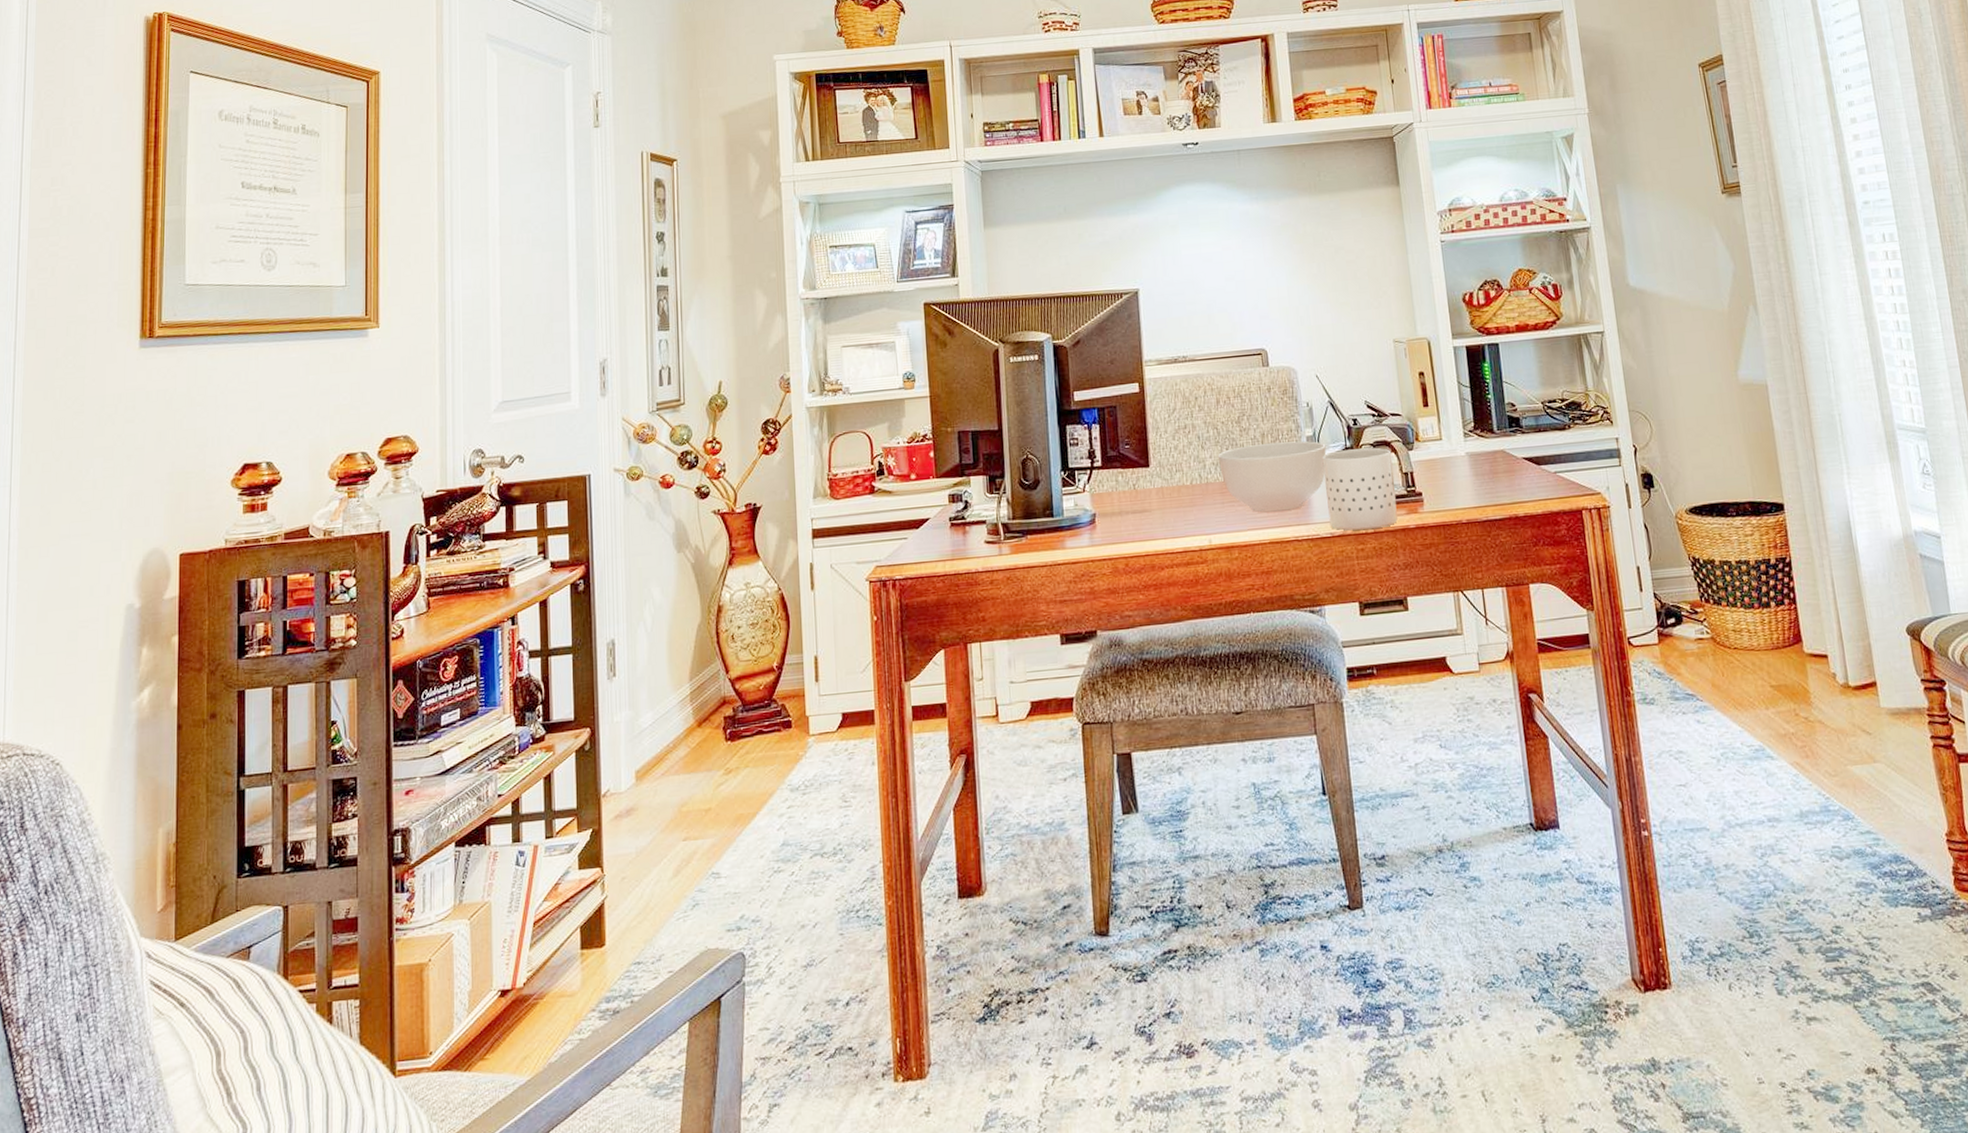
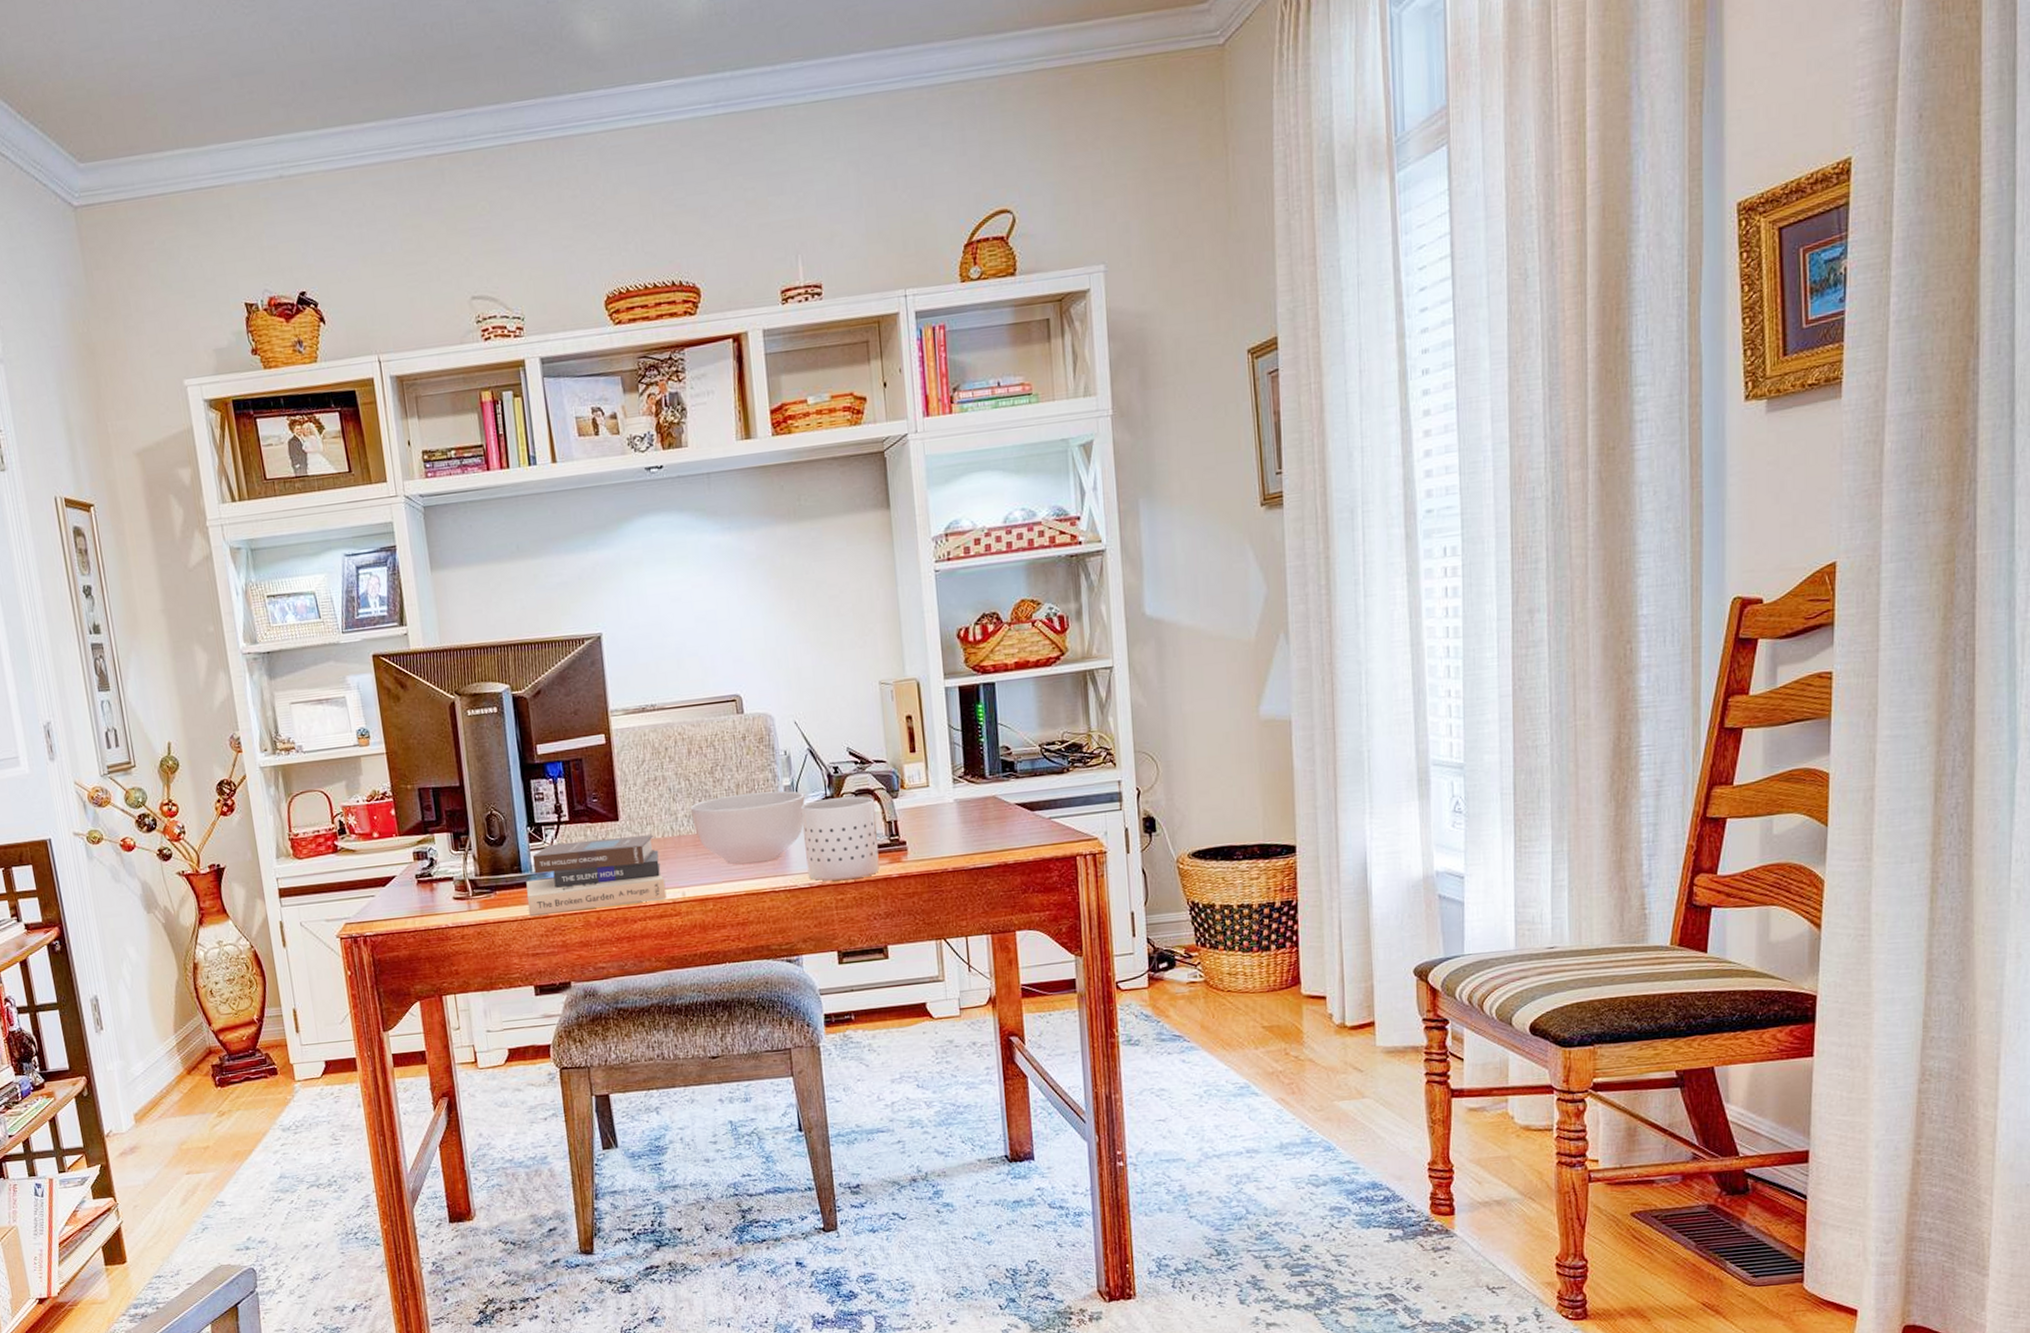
books: none [1057,481,1194,561] -> present [526,834,667,916]

